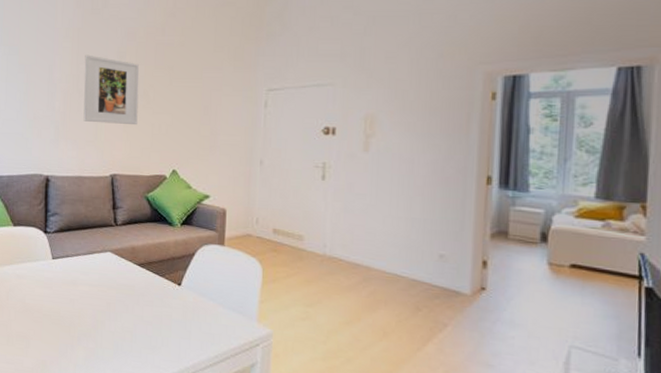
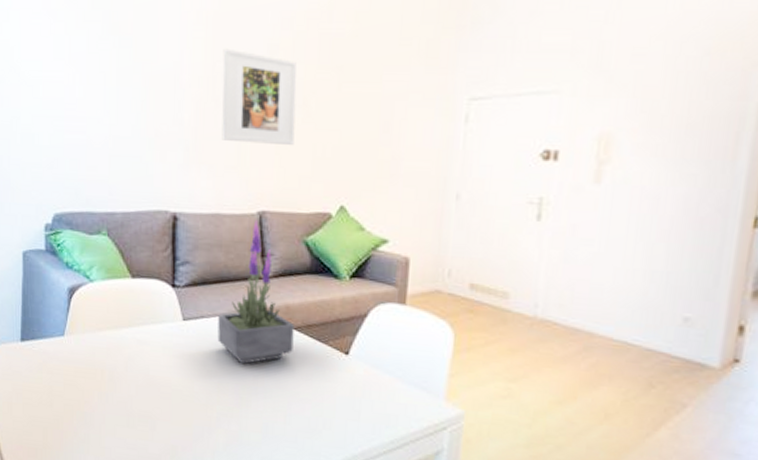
potted plant: none [79,180,139,293] -> present [217,219,294,364]

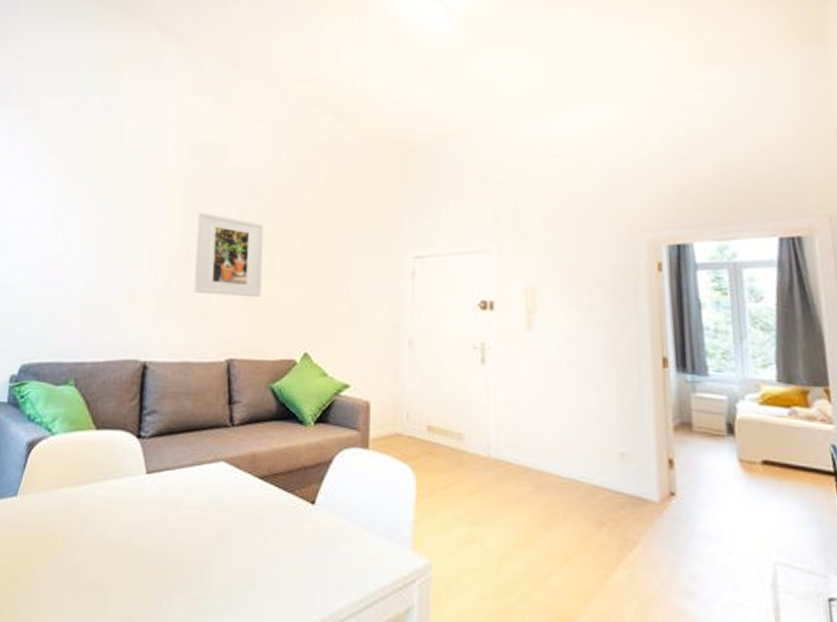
potted plant: present [217,219,294,364] -> none [181,367,261,519]

